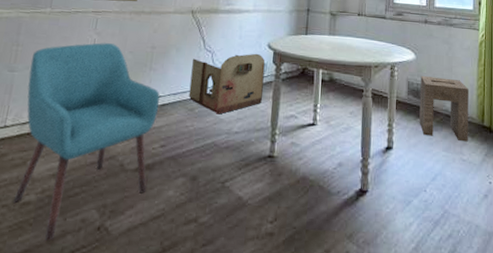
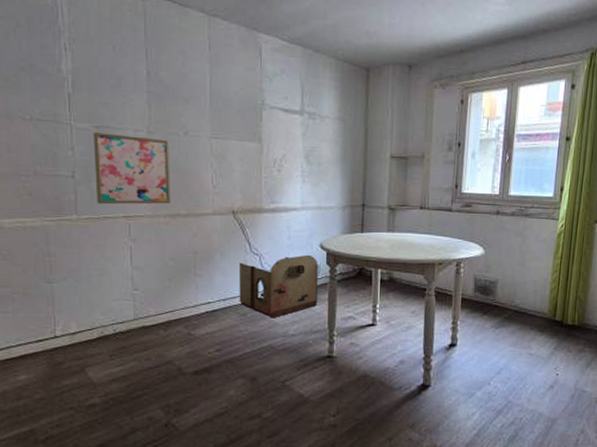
chair: present [13,43,160,242] -> none [68,250,209,437]
stool: present [419,75,469,142] -> none [486,271,542,337]

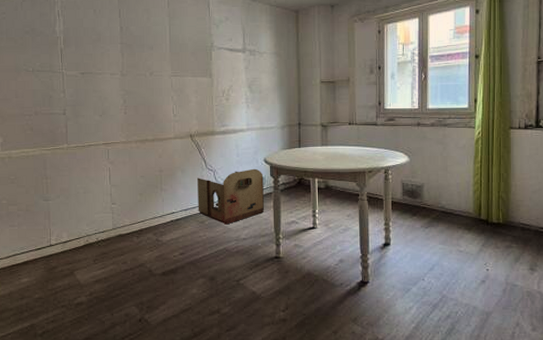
wall art: present [93,132,171,205] -> none [80,78,140,135]

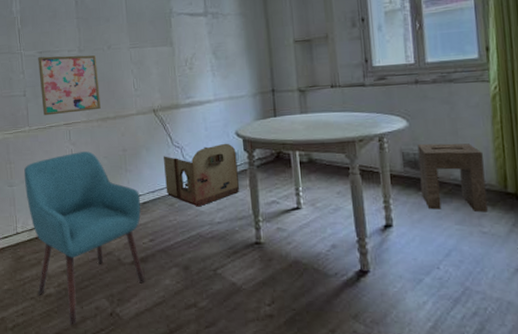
chair: none [61,170,174,331] -> present [24,151,145,326]
wall art: none [80,78,140,135] -> present [38,55,101,116]
stool: none [415,176,465,235] -> present [417,143,488,213]

